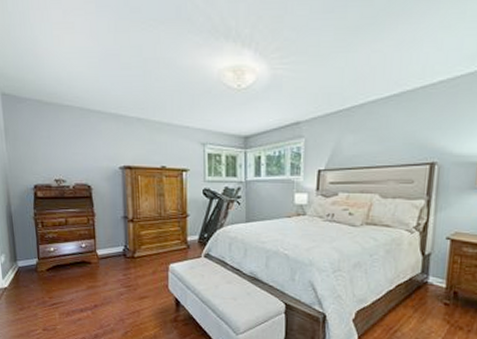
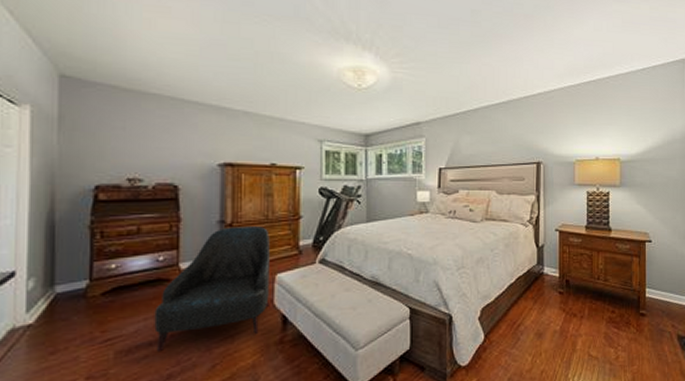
armchair: none [82,222,165,318] -> present [154,226,270,353]

